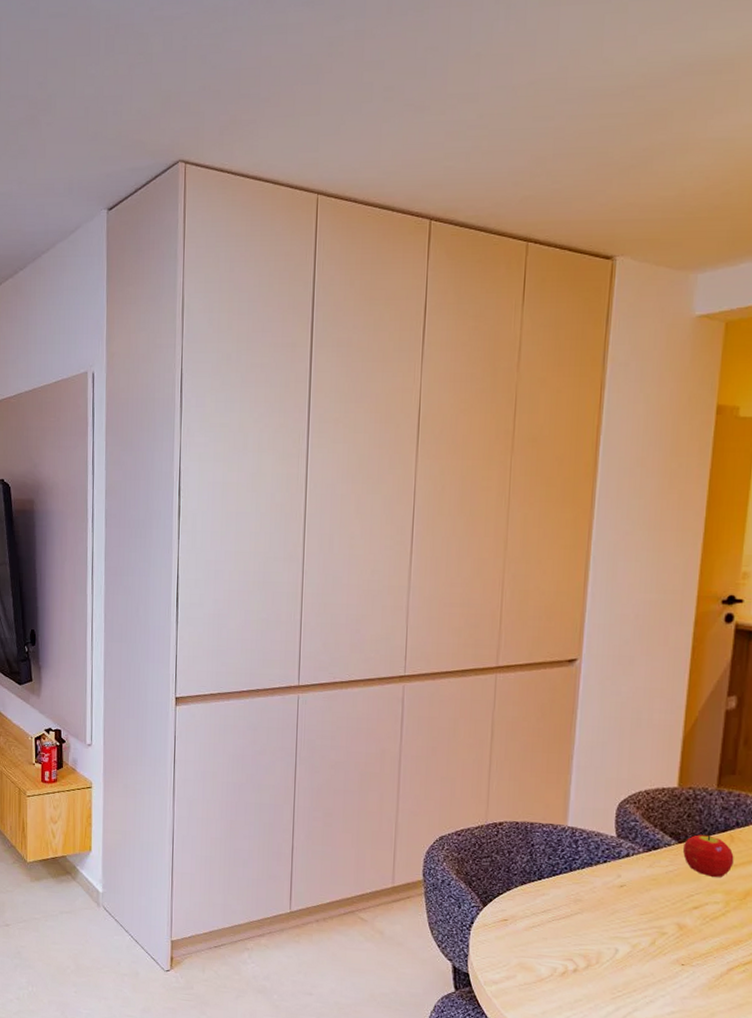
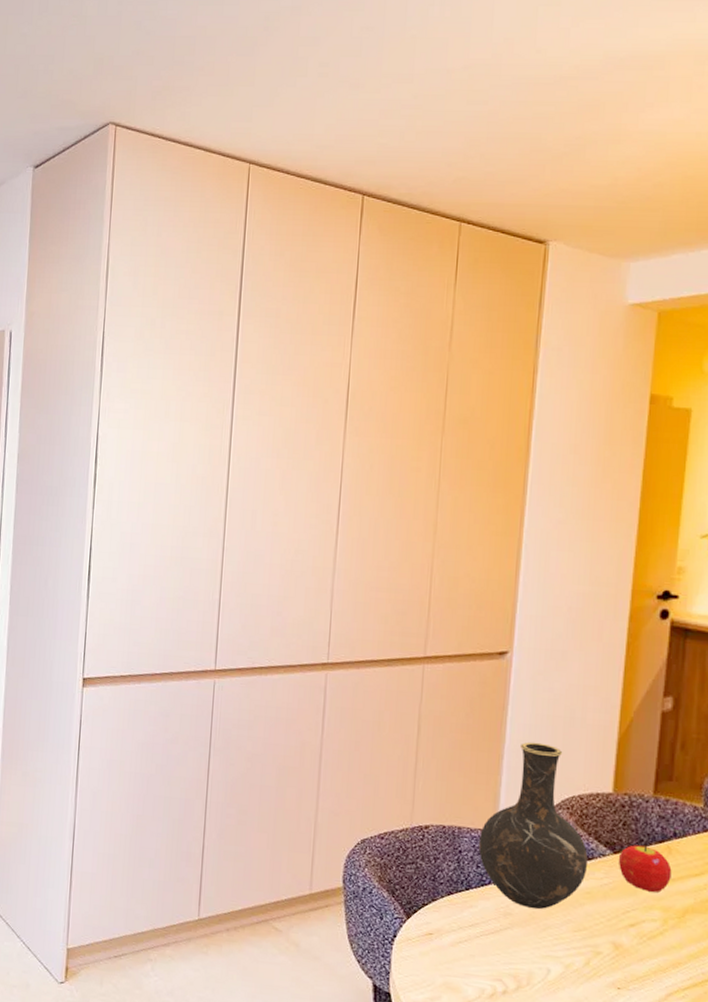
vase: none [550,742,654,896] -> present [479,742,588,909]

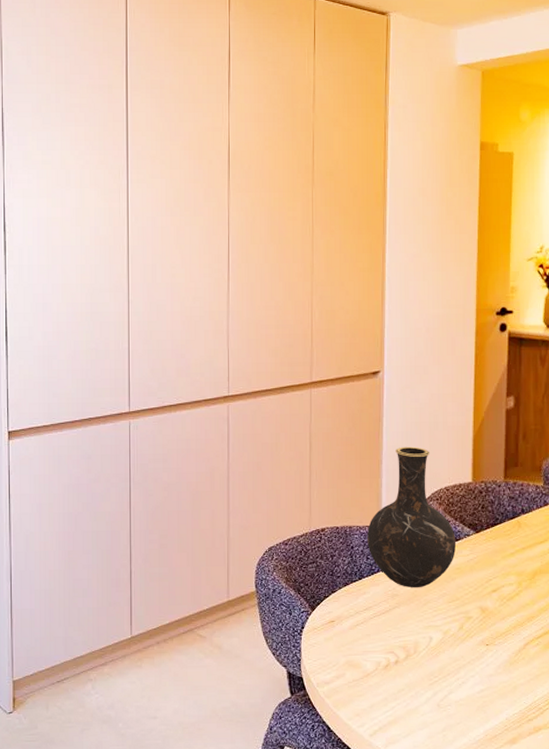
fruit: present [618,845,672,892] -> none [480,523,522,561]

